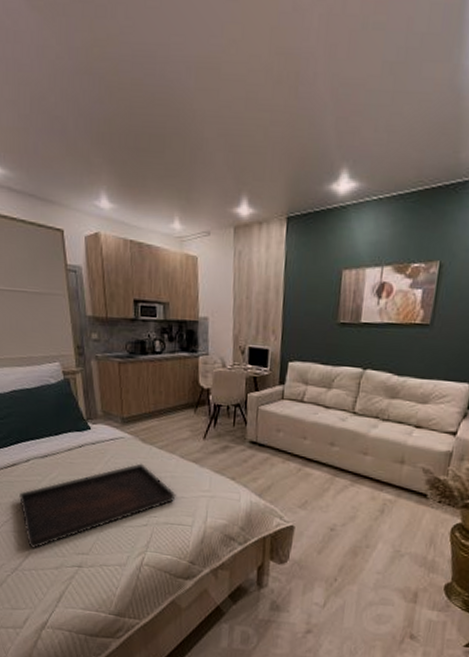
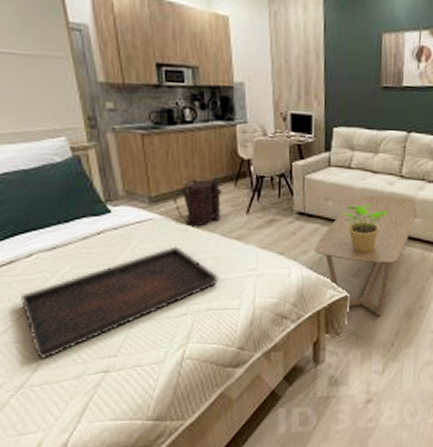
backpack: none [141,403,184,447] -> present [173,176,223,227]
coffee table: none [263,429,368,550] -> present [313,195,416,316]
potted plant: none [291,438,338,487] -> present [341,203,388,254]

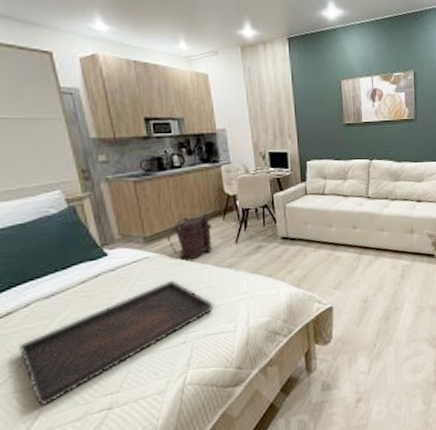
coffee table: present [313,195,416,316] -> none [298,215,383,322]
potted plant: present [341,203,388,254] -> none [319,223,360,268]

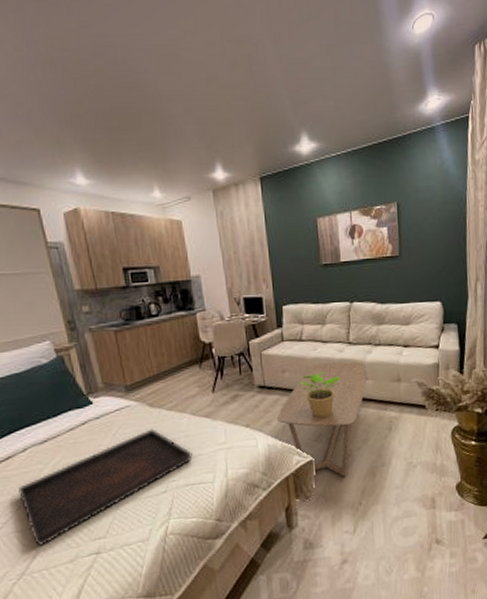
backpack: present [166,213,212,261] -> none [146,361,190,410]
coffee table: none [298,215,383,322] -> present [276,362,367,477]
potted plant: none [319,223,360,268] -> present [298,371,341,419]

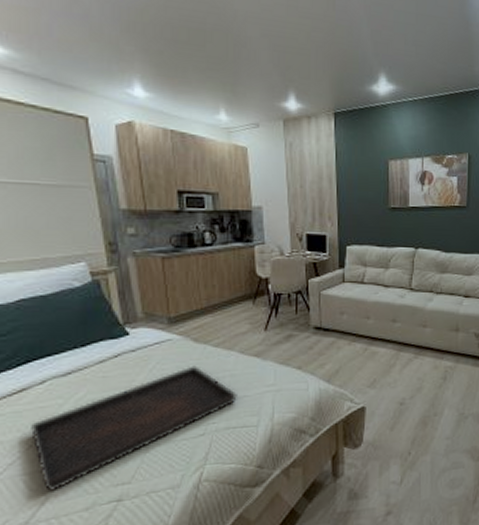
coffee table: present [276,362,367,477] -> none [330,308,426,426]
potted plant: present [298,371,341,419] -> none [356,316,400,364]

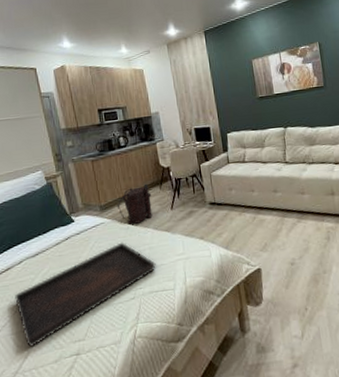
backpack: none [192,295,241,346] -> present [117,183,153,226]

